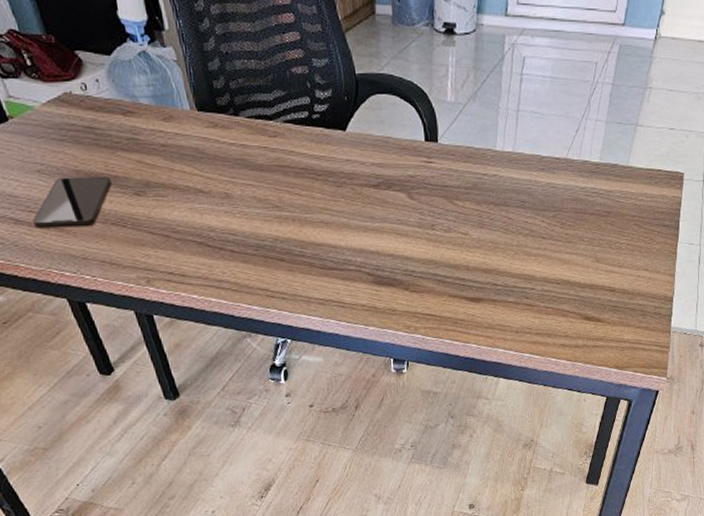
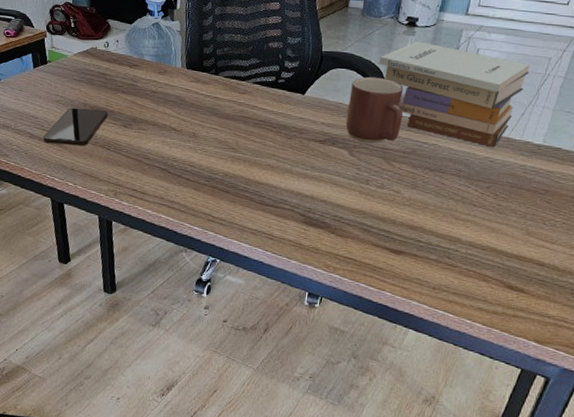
mug: none [396,101,458,182] -> present [345,76,404,144]
books: none [421,52,578,171] -> present [378,41,530,147]

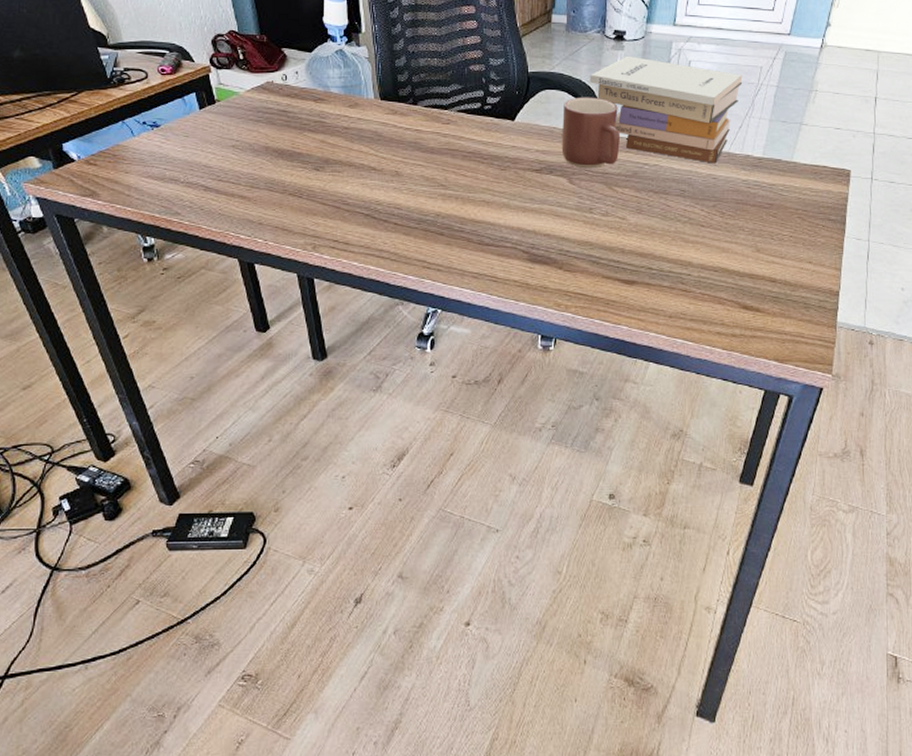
phone: present [42,107,108,146] -> none [220,152,295,196]

